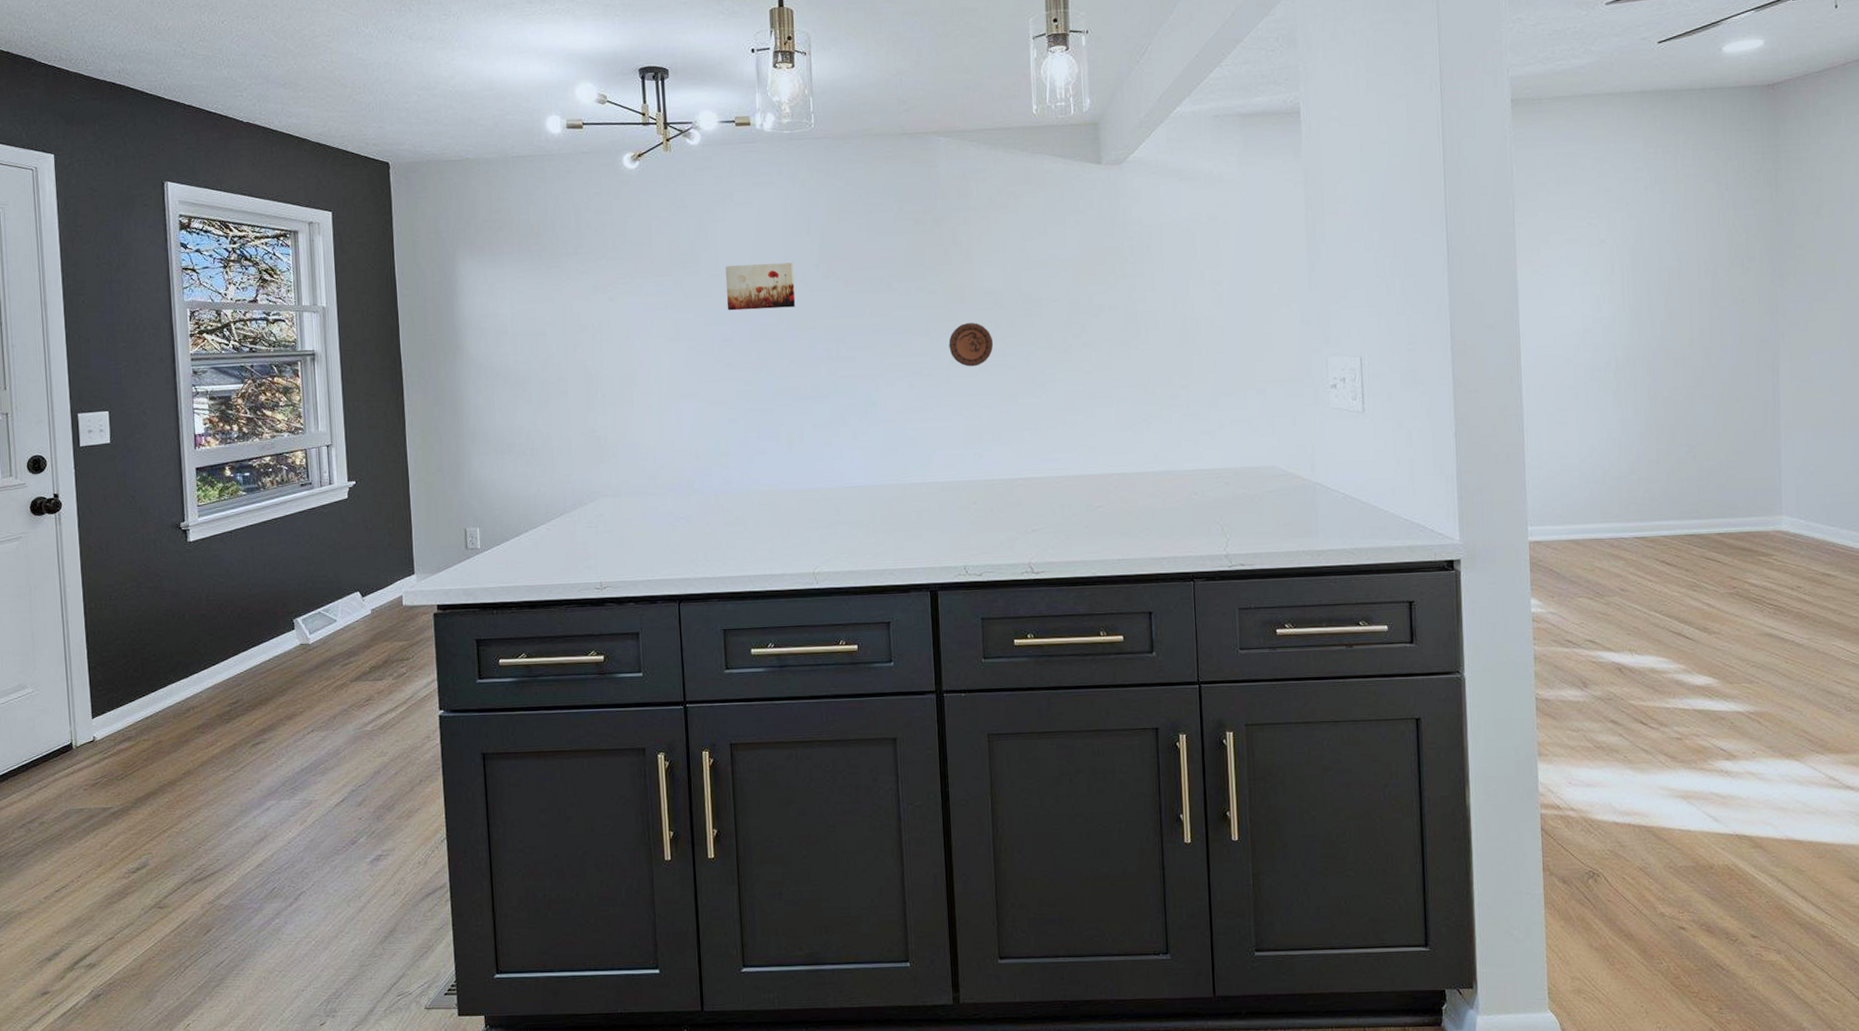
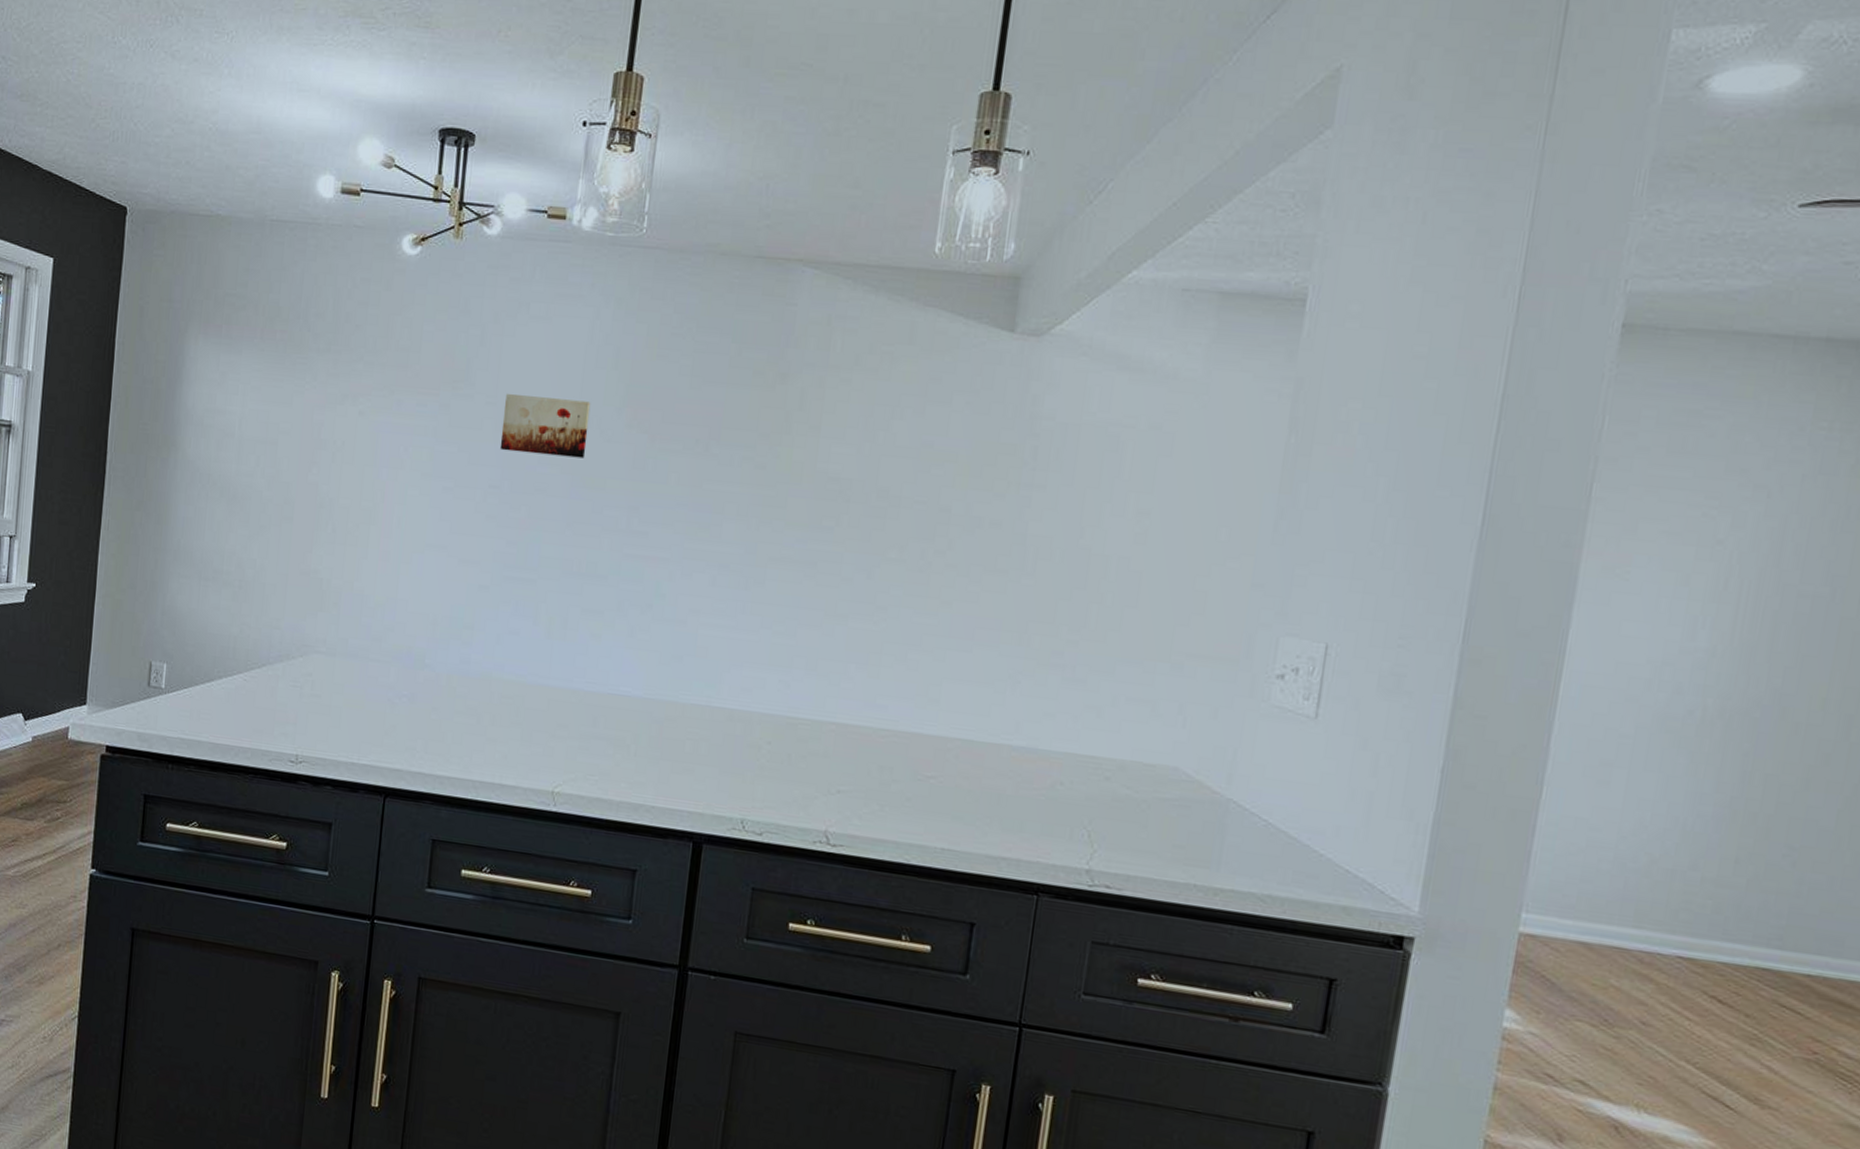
decorative plate: present [949,323,994,367] -> none [770,513,829,571]

